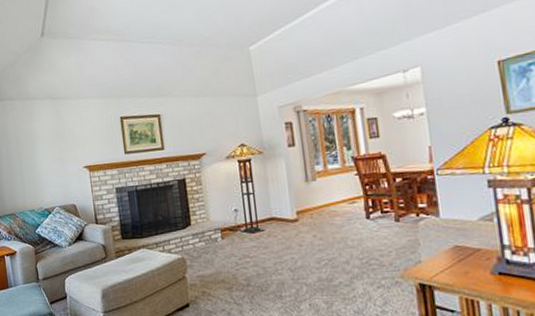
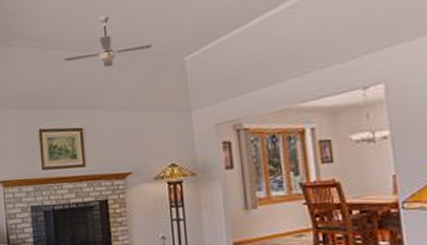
ceiling fan: none [141,9,221,58] -> present [65,14,153,68]

